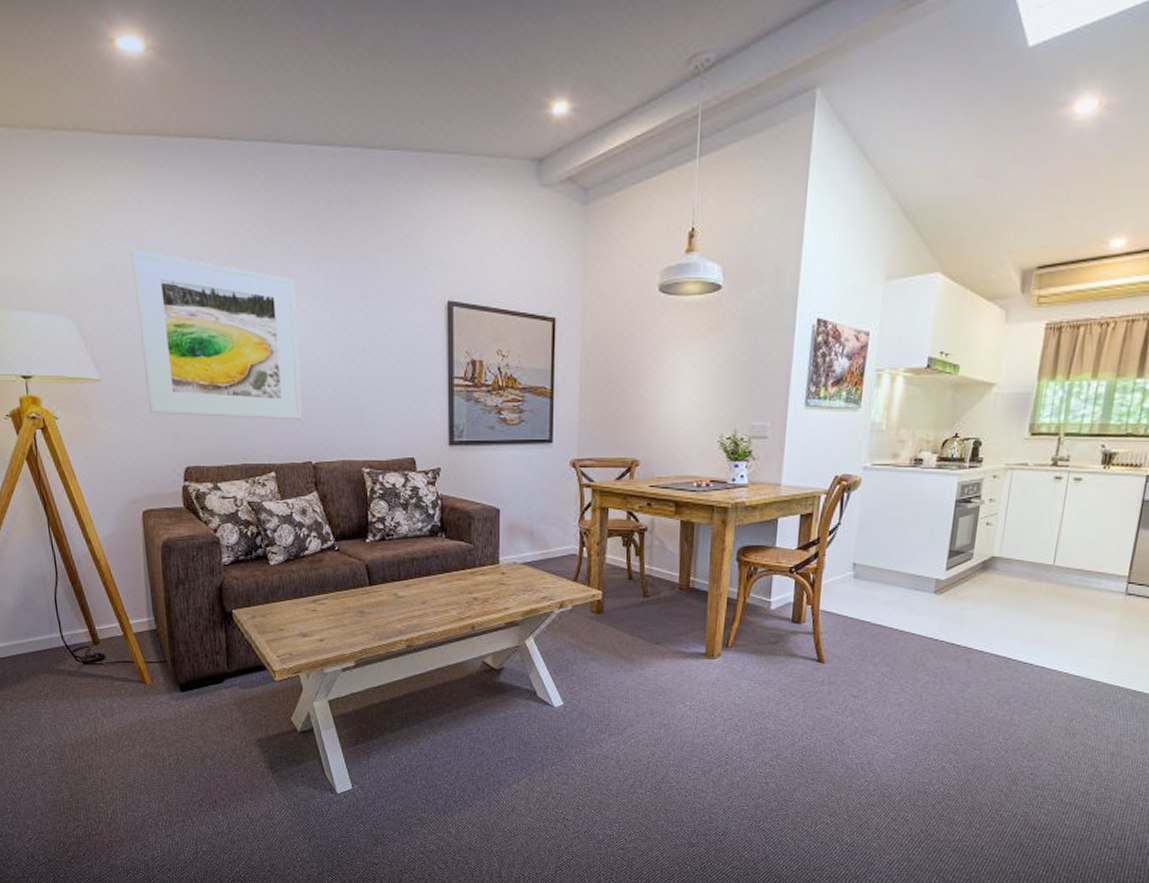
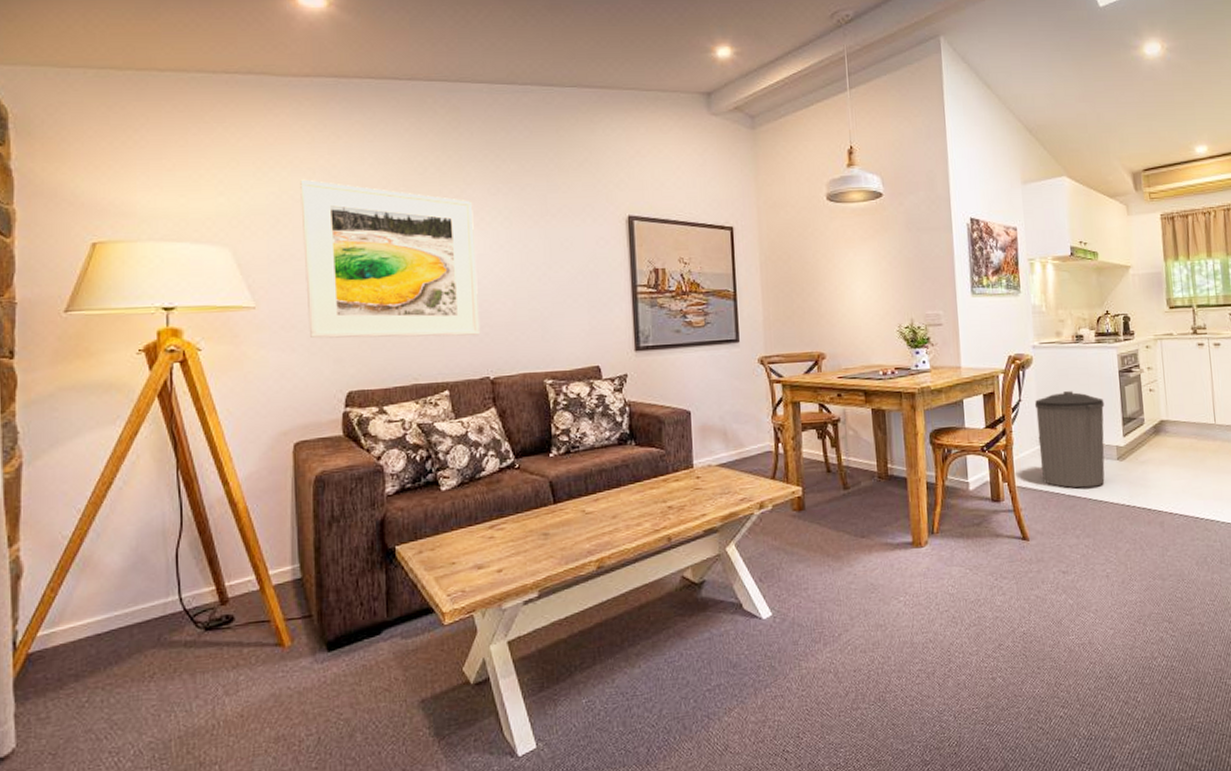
trash can: none [848,518,933,618] -> present [1034,391,1105,488]

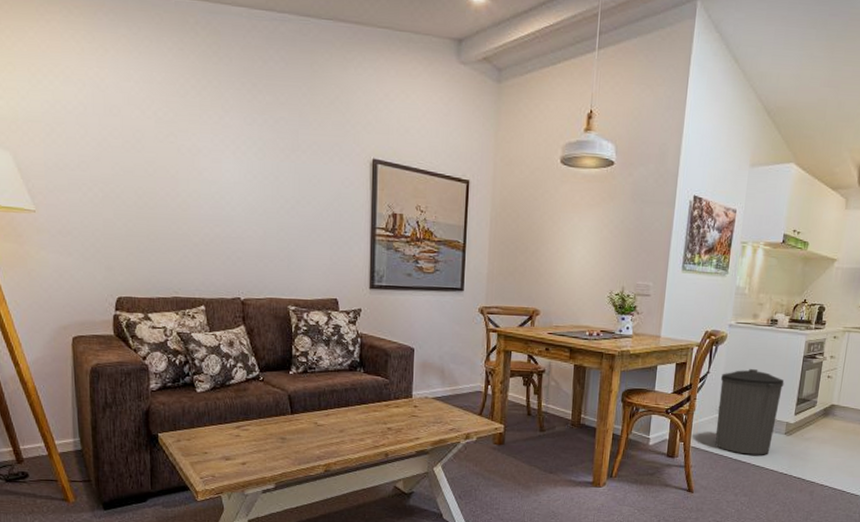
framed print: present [300,179,481,339] -> none [72,90,234,259]

